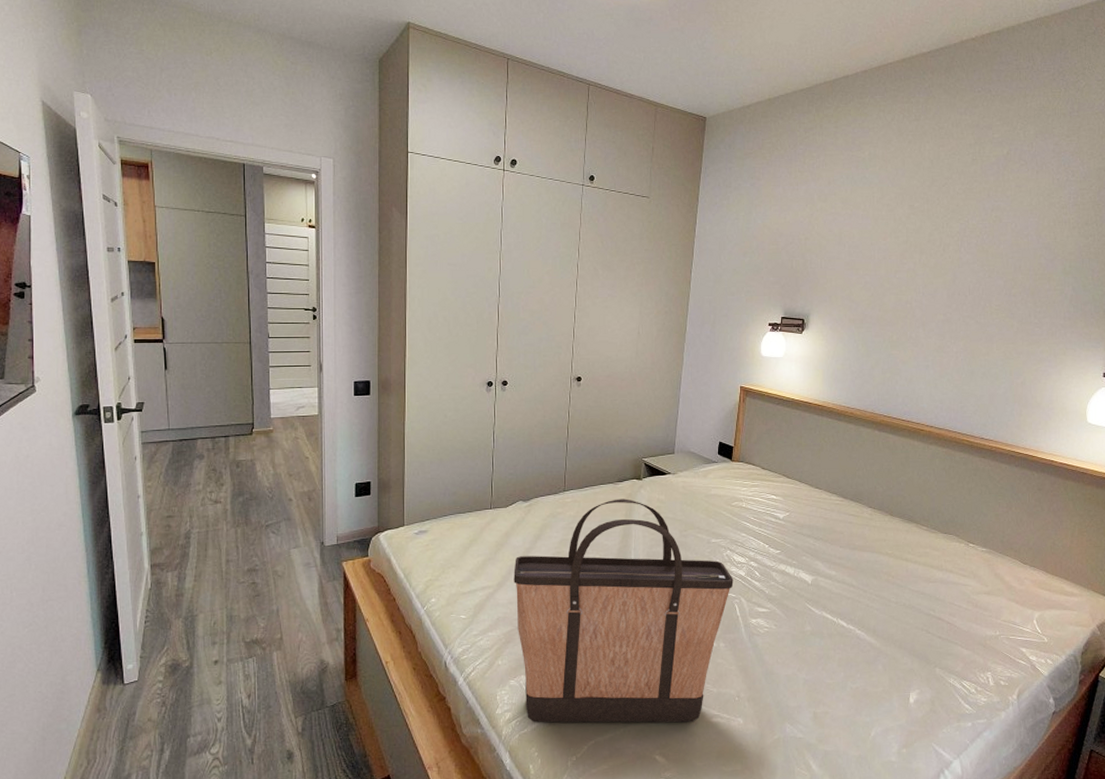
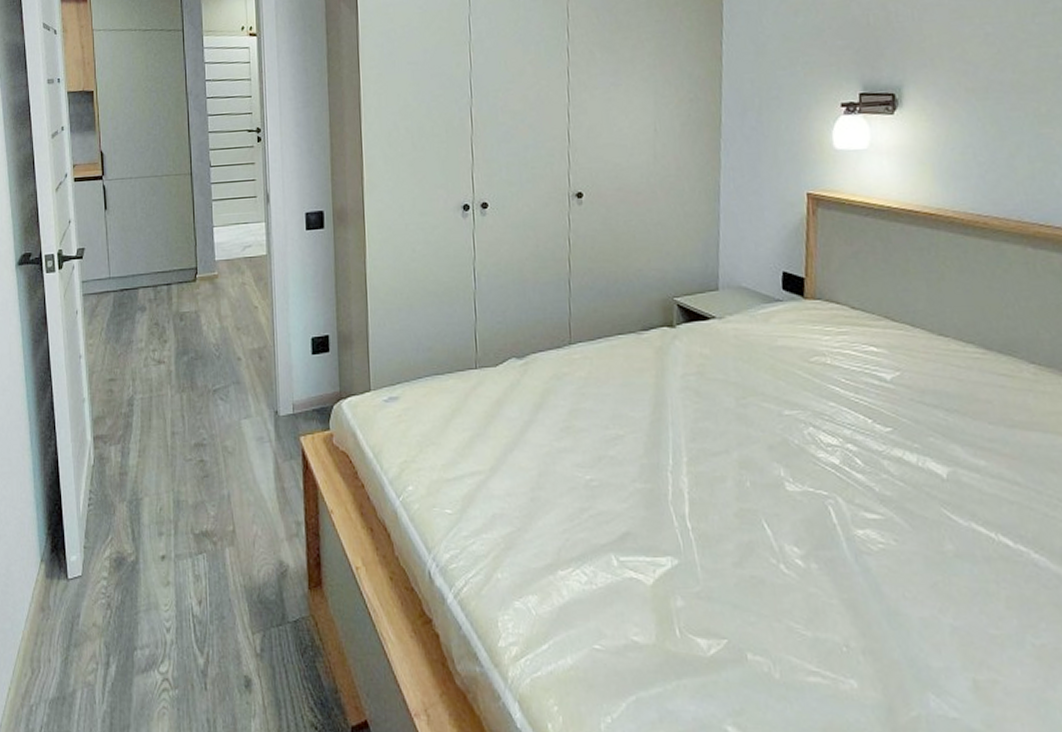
shopping bag: present [513,498,734,723] -> none [510,353,824,680]

